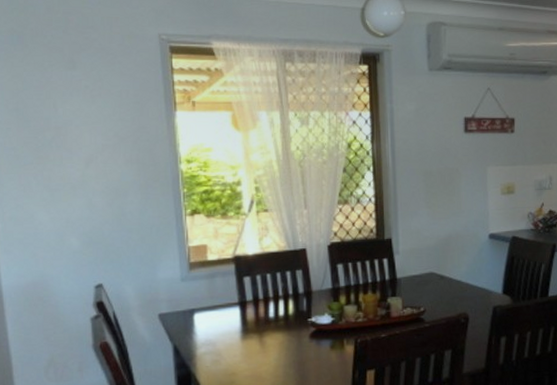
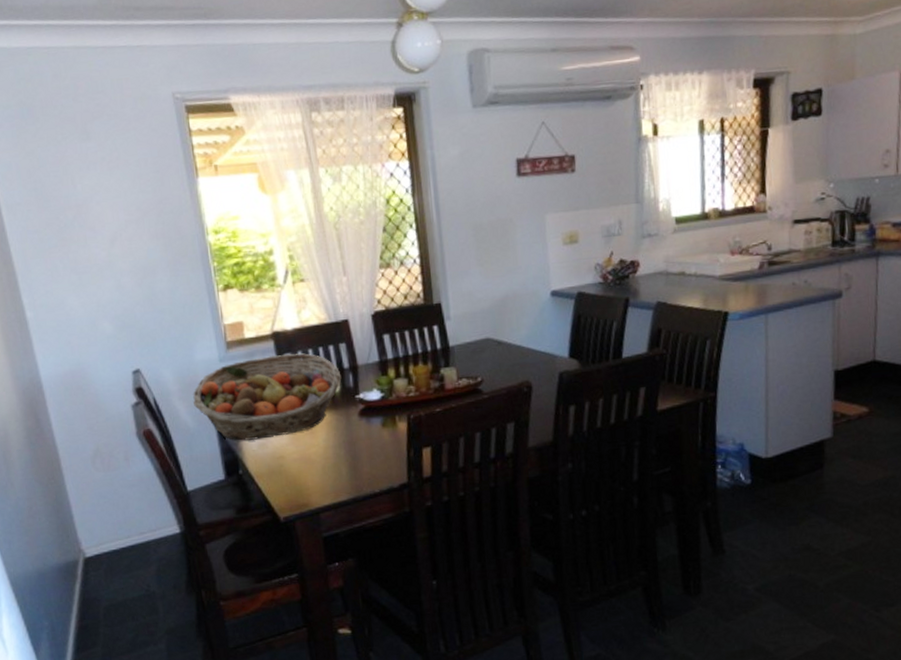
fruit basket: none [152,277,296,357] -> present [193,353,342,441]

